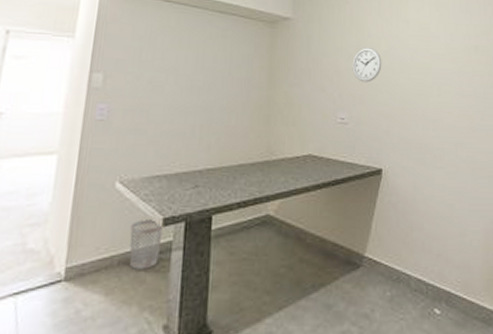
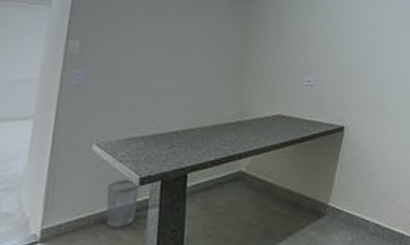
wall clock: present [352,47,382,83] -> none [318,17,344,49]

